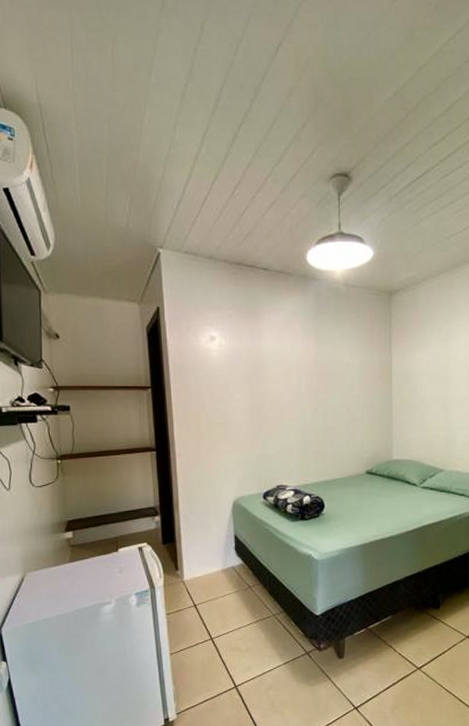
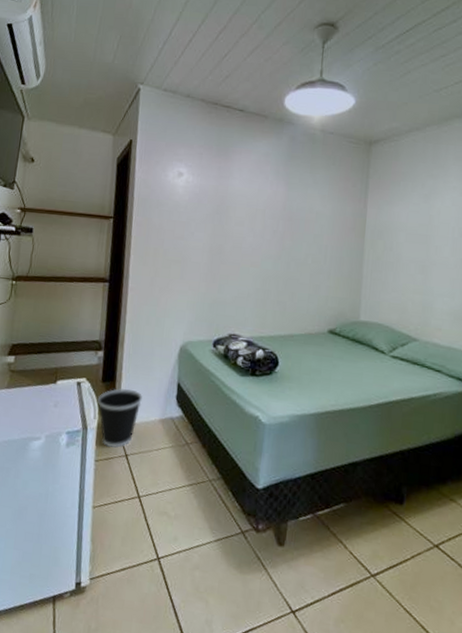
wastebasket: none [160,546,203,601] -> present [97,388,142,449]

